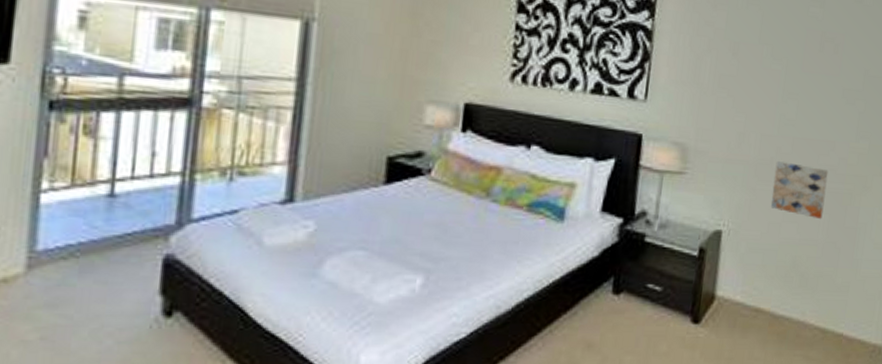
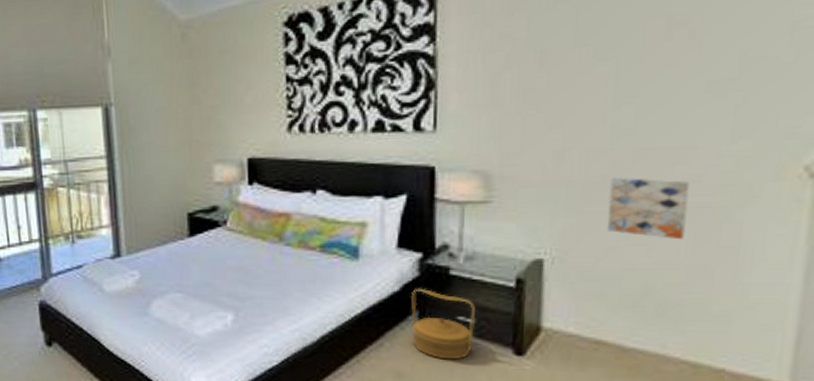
basket: none [604,253,664,329] -> present [411,288,476,360]

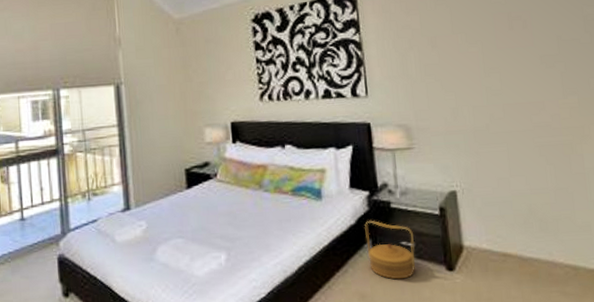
wall art: present [606,178,690,240] -> none [492,125,548,170]

